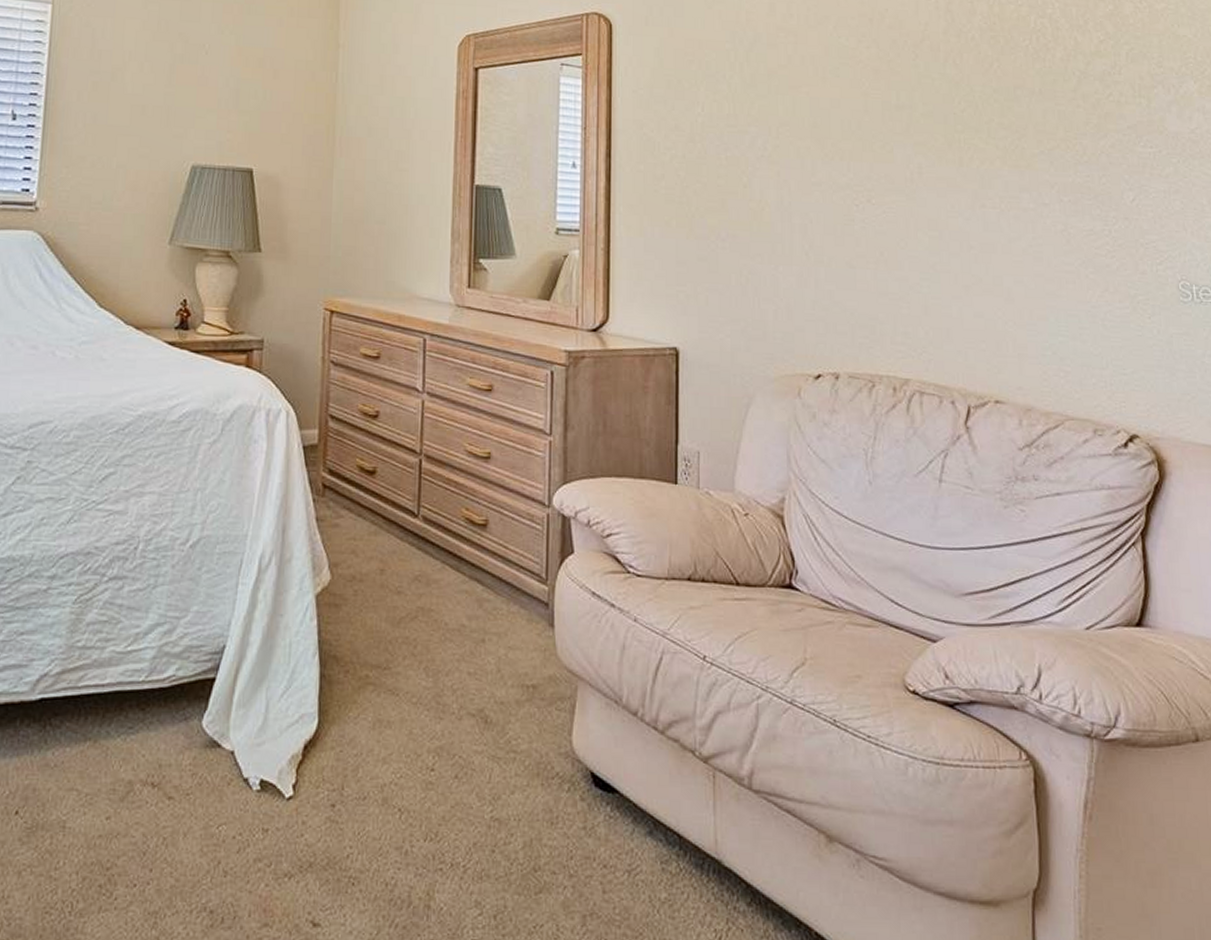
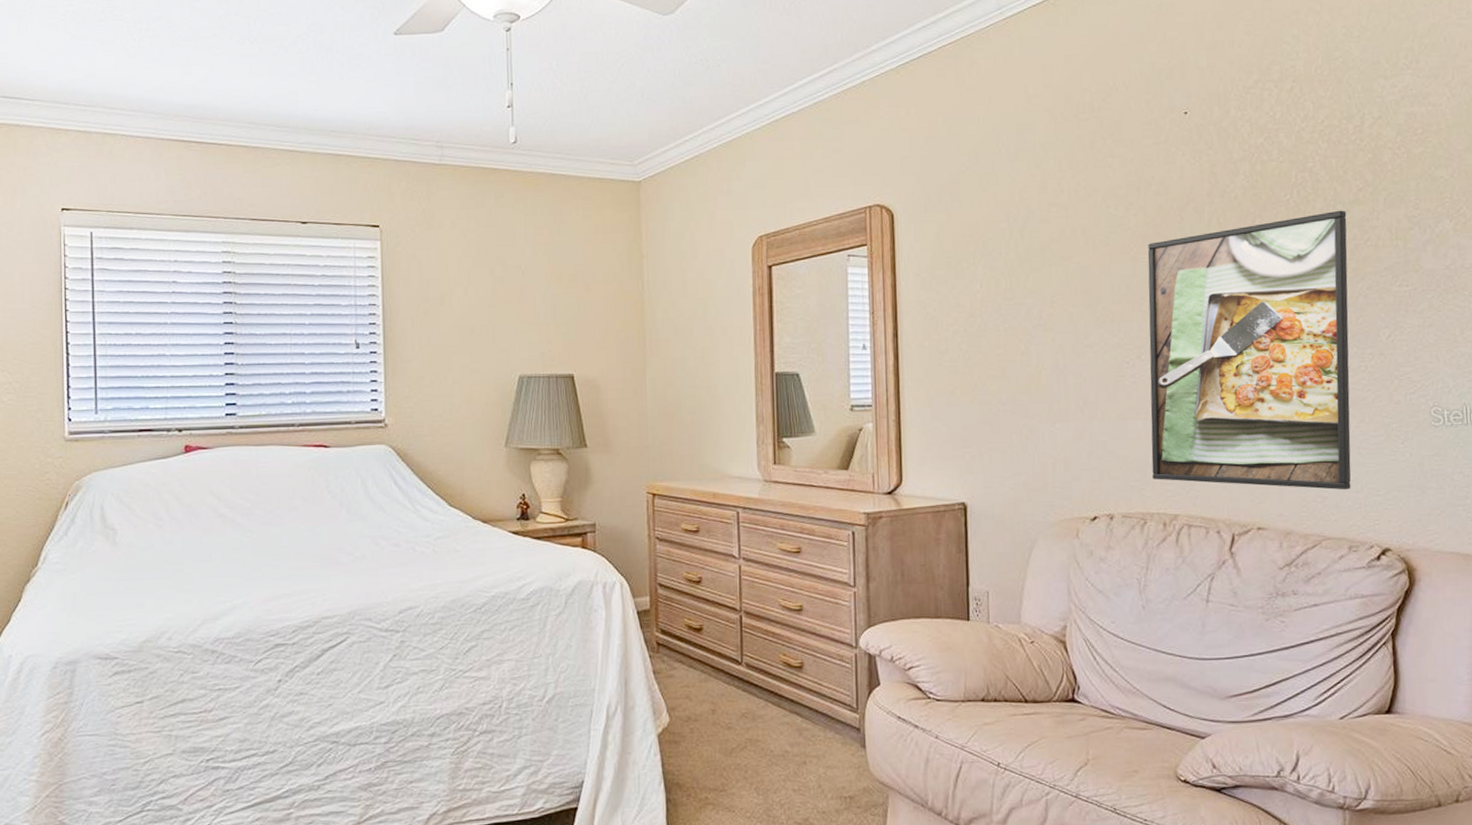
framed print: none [880,61,1095,366] -> present [1147,210,1351,490]

